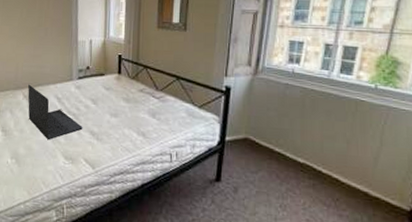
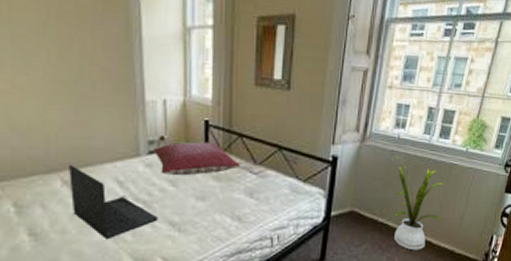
pillow: none [81,71,145,97] -> present [153,142,240,176]
house plant: none [286,88,352,186] -> present [391,155,446,251]

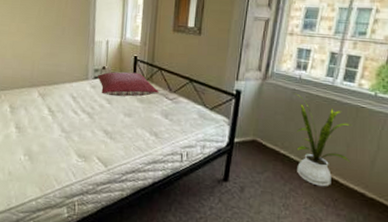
laptop: present [69,164,158,238] -> none [42,82,97,137]

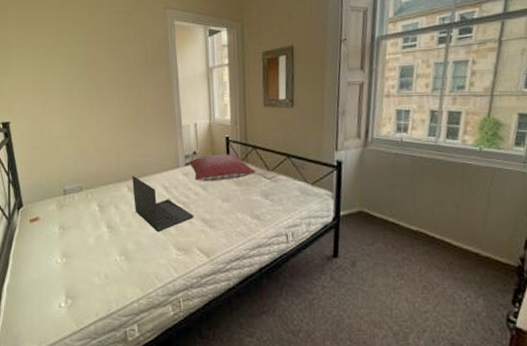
laptop: none [42,82,97,137] -> present [132,175,194,231]
house plant: present [293,93,353,187] -> none [396,157,462,251]

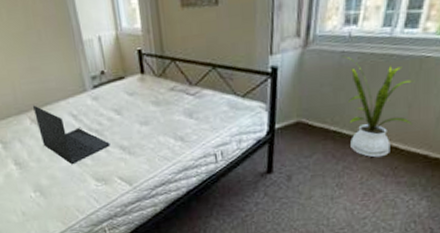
pillow: present [188,154,256,182] -> none [96,70,177,106]
house plant: none [396,157,462,251] -> present [342,56,415,158]

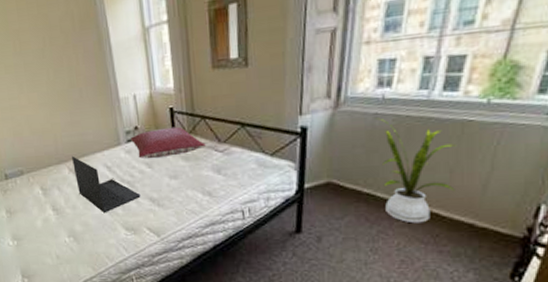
pillow: none [96,70,177,106] -> present [130,126,206,159]

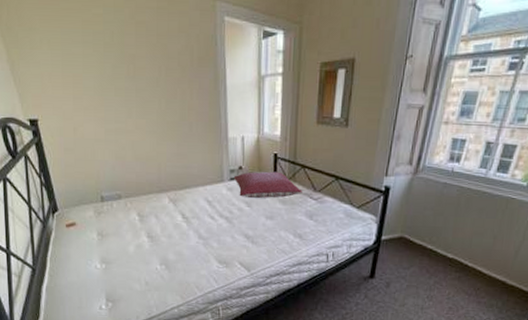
laptop: present [72,156,141,212] -> none [174,186,237,244]
house plant: present [375,118,457,224] -> none [443,187,501,278]

